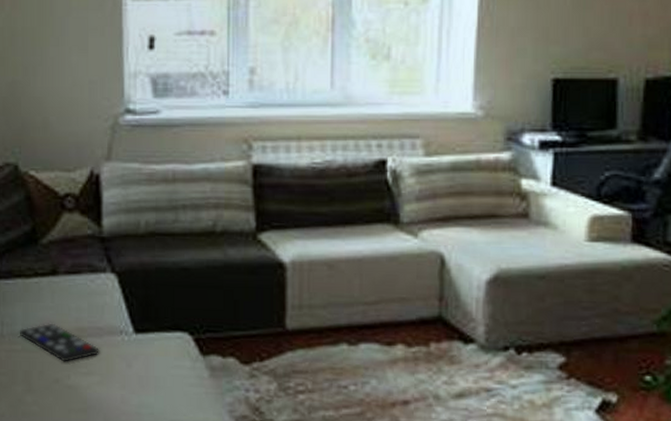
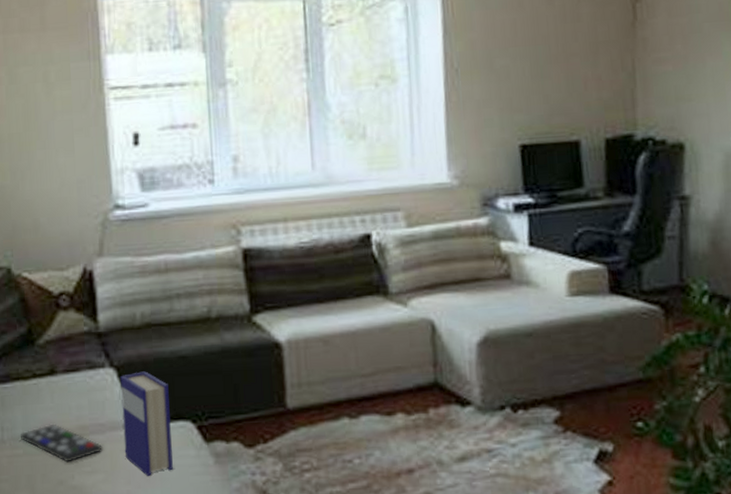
hardback book: none [121,279,168,383] -> present [120,371,173,476]

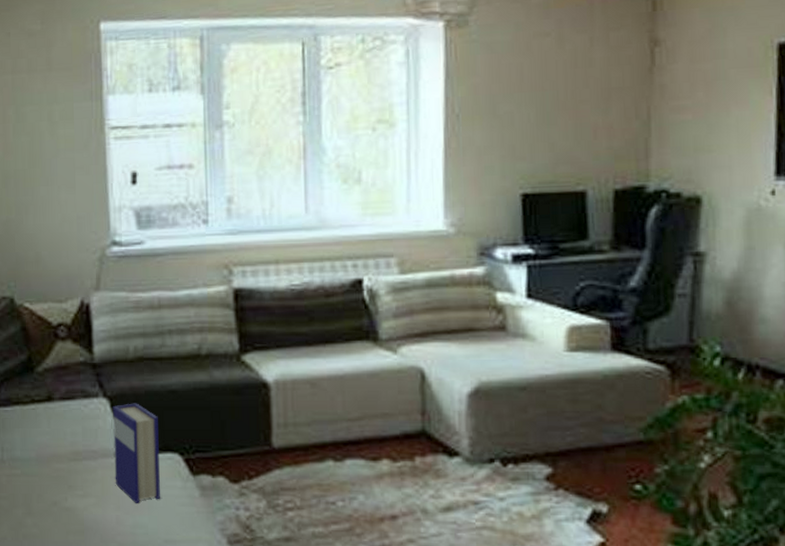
remote control: present [21,423,104,463] -> none [19,447,95,485]

